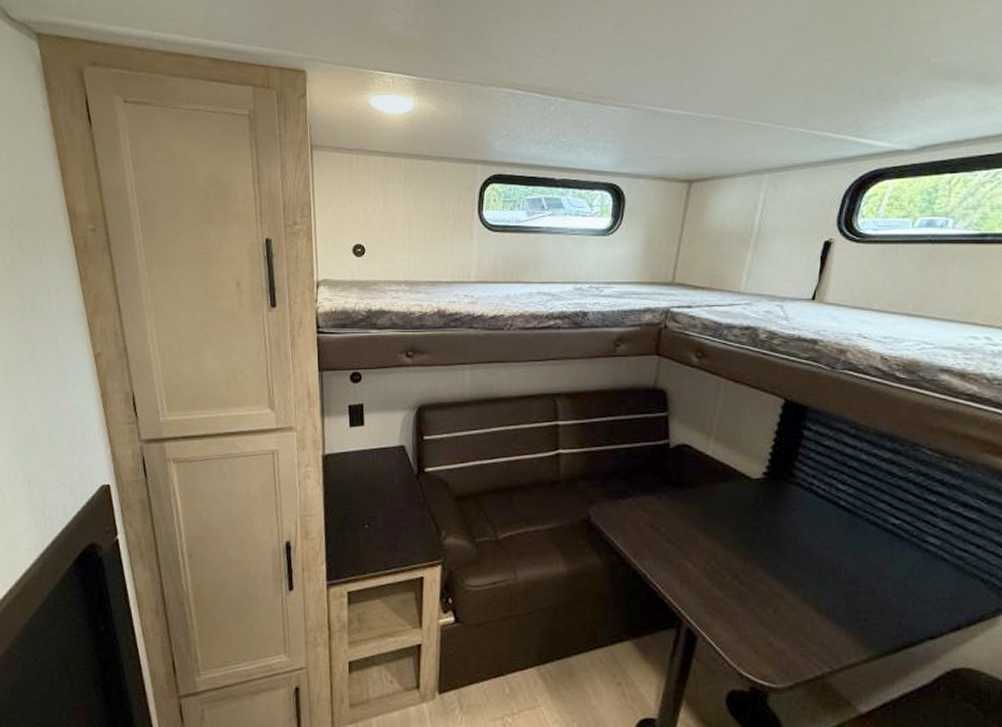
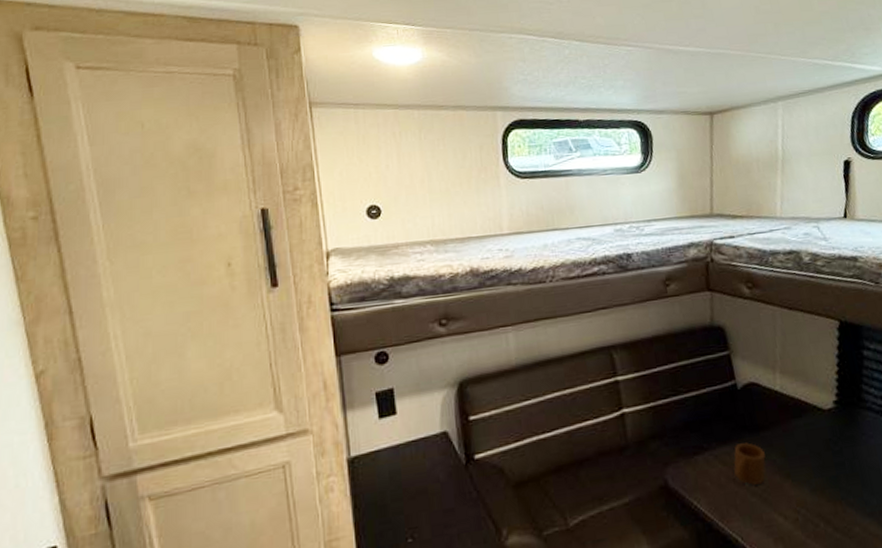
mug: none [654,496,686,533] -> present [733,442,766,485]

